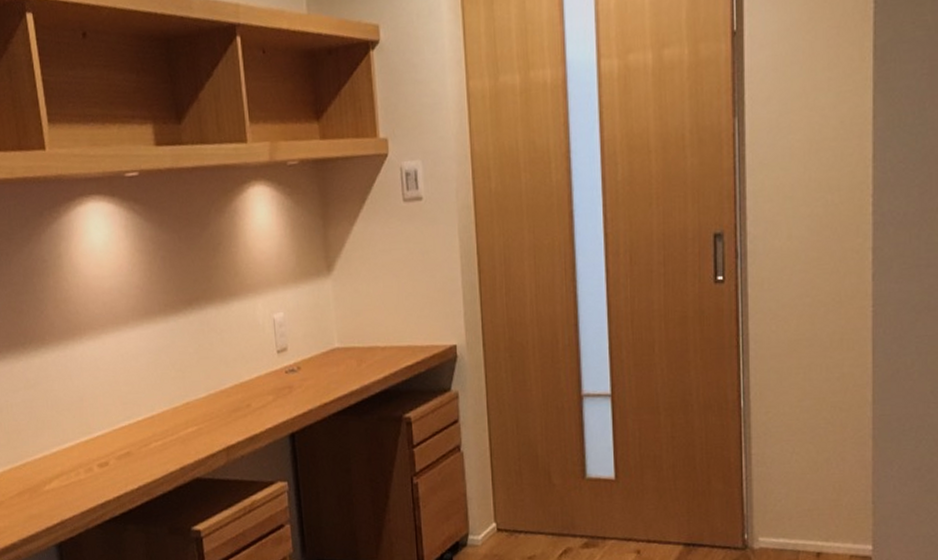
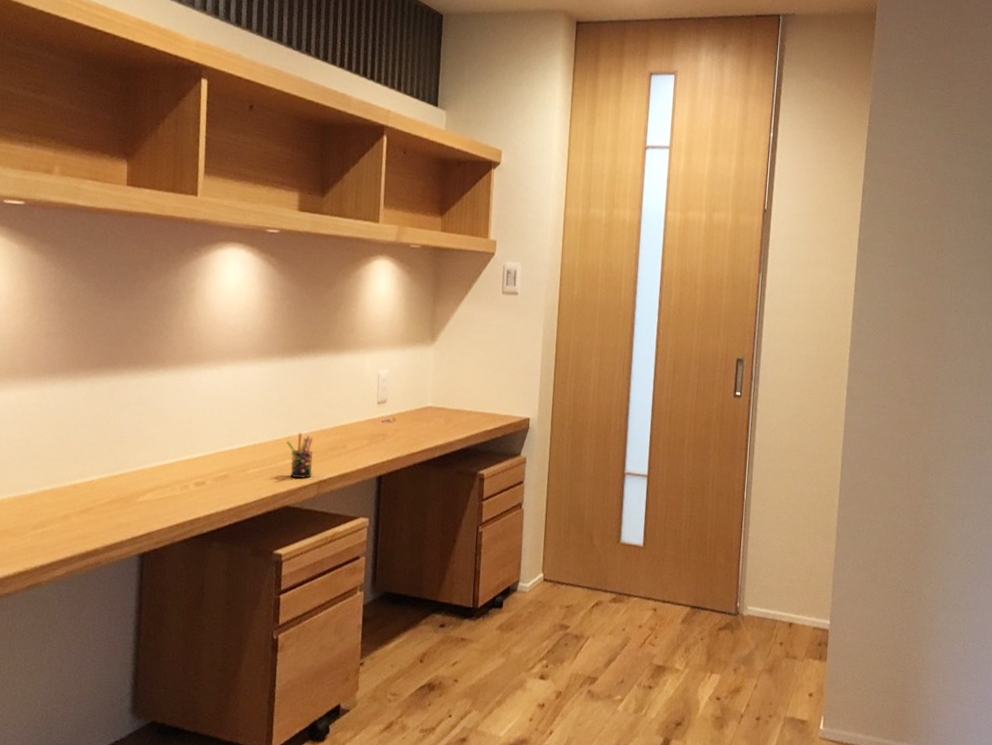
pen holder: none [185,397,218,448] -> present [286,433,313,479]

